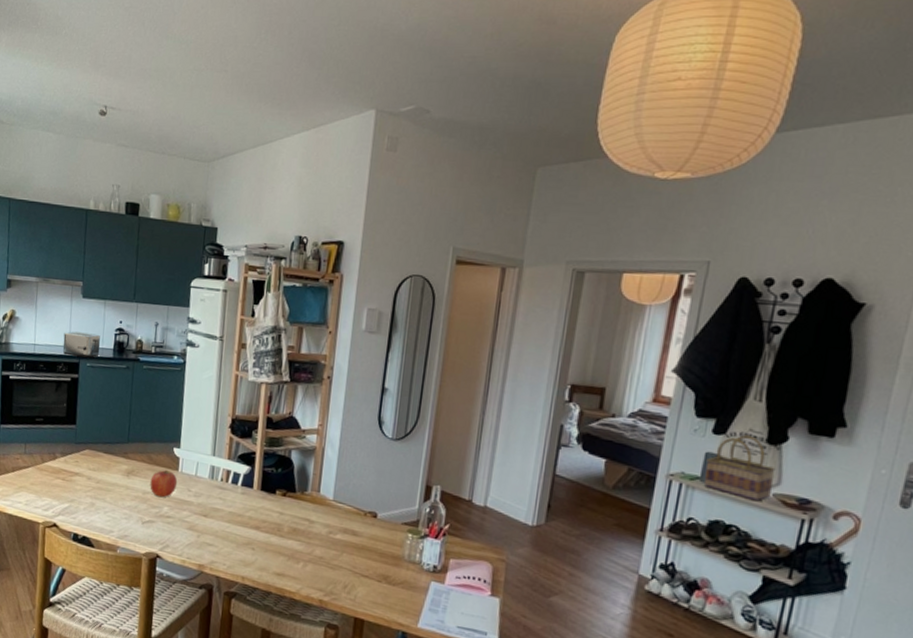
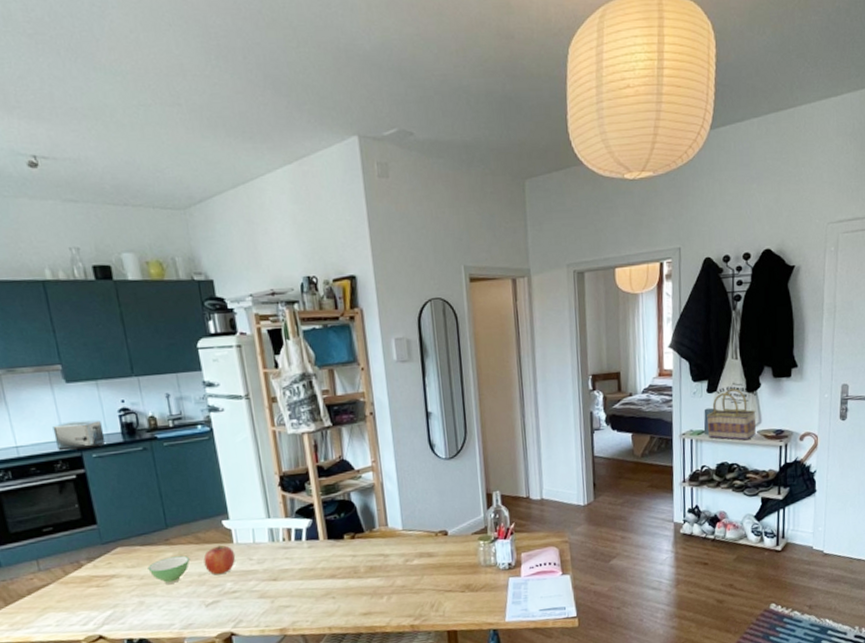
bowl: none [105,469,140,495] -> present [147,555,190,585]

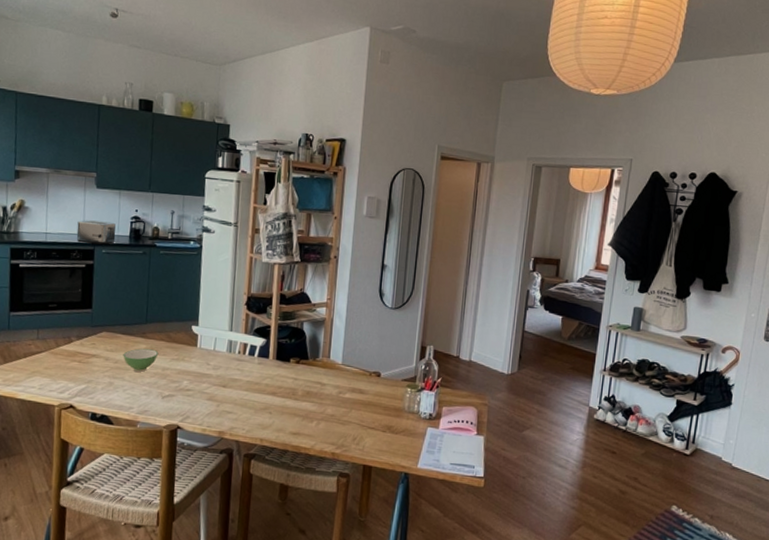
fruit: present [203,544,236,575] -> none [169,346,197,373]
basket: present [706,388,756,441] -> none [634,292,683,343]

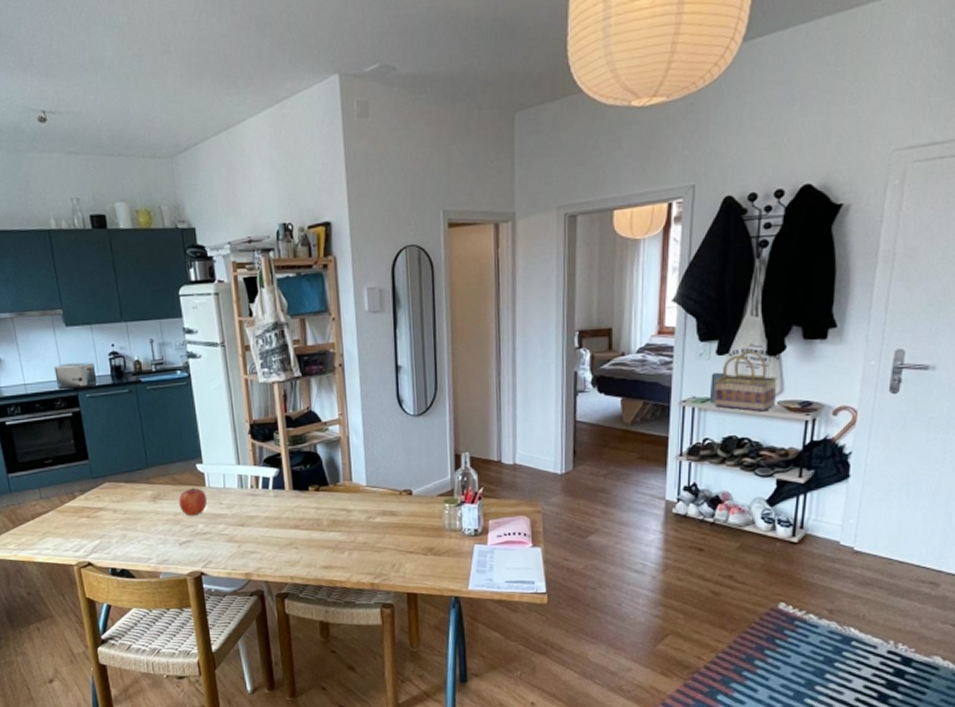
bowl: present [123,348,159,373] -> none [130,495,167,521]
fruit: none [169,346,197,373] -> present [179,487,208,516]
basket: none [634,292,683,343] -> present [714,350,778,412]

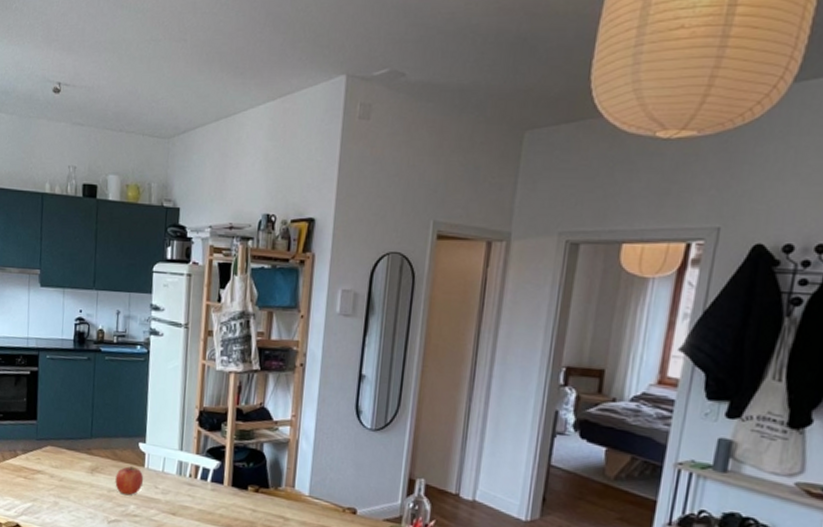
toaster: present [54,362,98,390] -> none [21,322,60,350]
basket: present [714,350,778,412] -> none [717,418,798,492]

